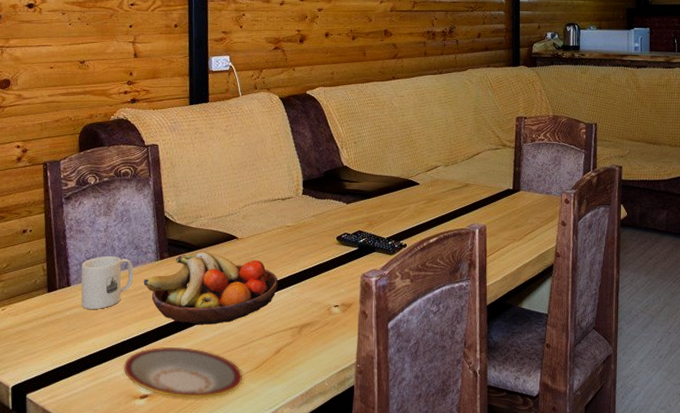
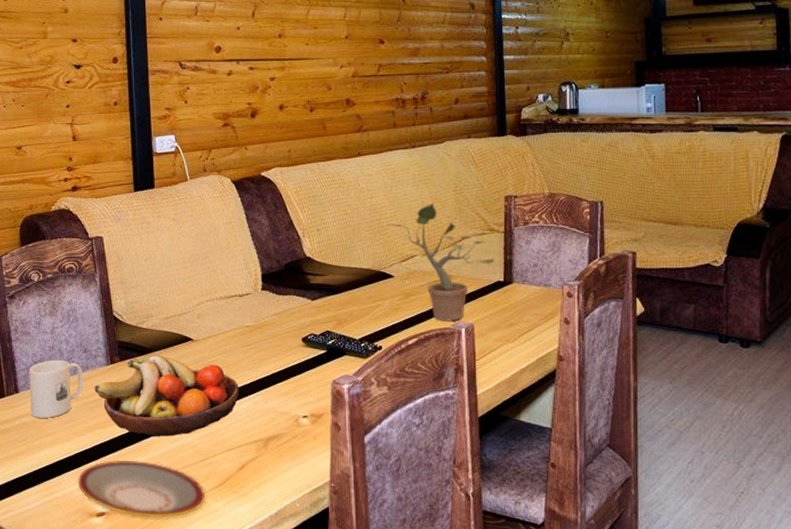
potted plant: none [415,121,506,223] -> present [387,202,495,321]

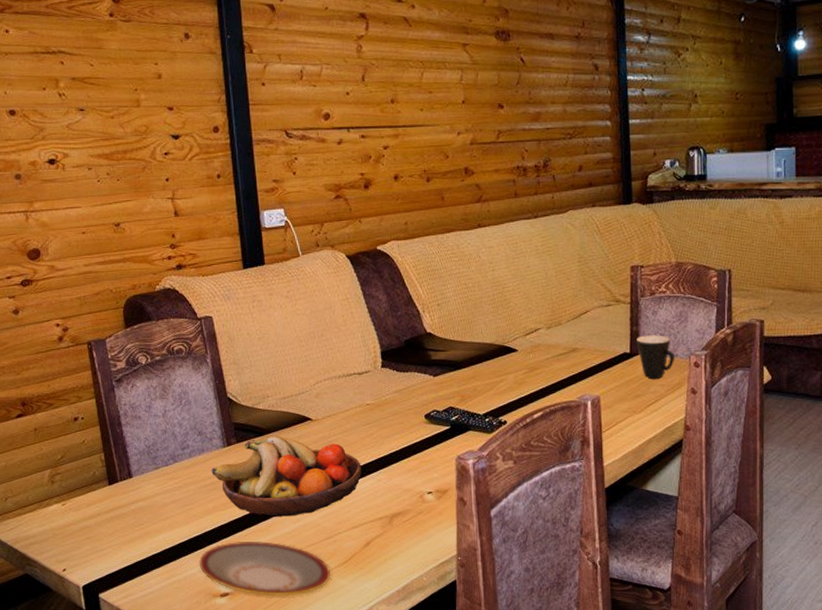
mug: present [29,360,84,418] -> none [142,444,200,502]
potted plant: present [387,202,495,321] -> none [510,274,621,394]
mug: none [510,264,548,309] -> present [637,335,675,380]

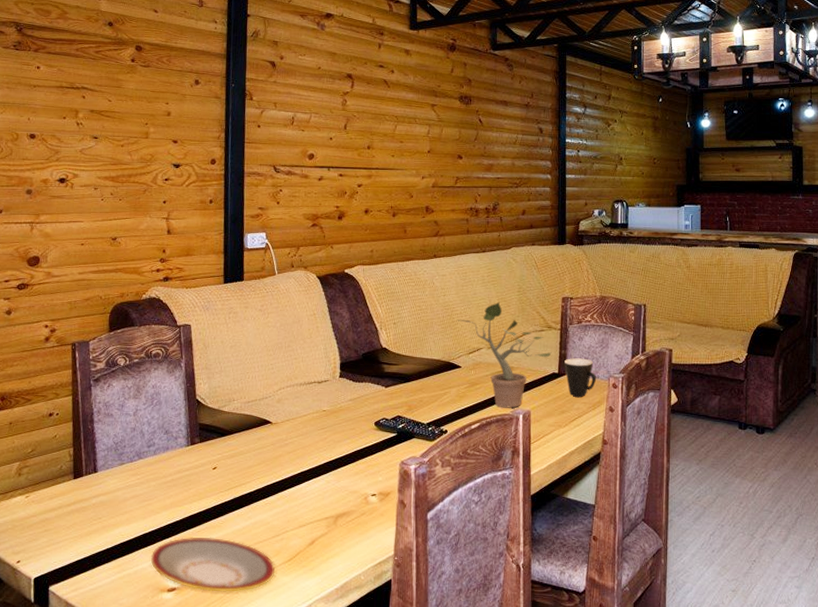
fruit bowl: present [211,436,362,517] -> none [173,437,313,514]
potted plant: none [510,274,621,394] -> present [457,301,552,408]

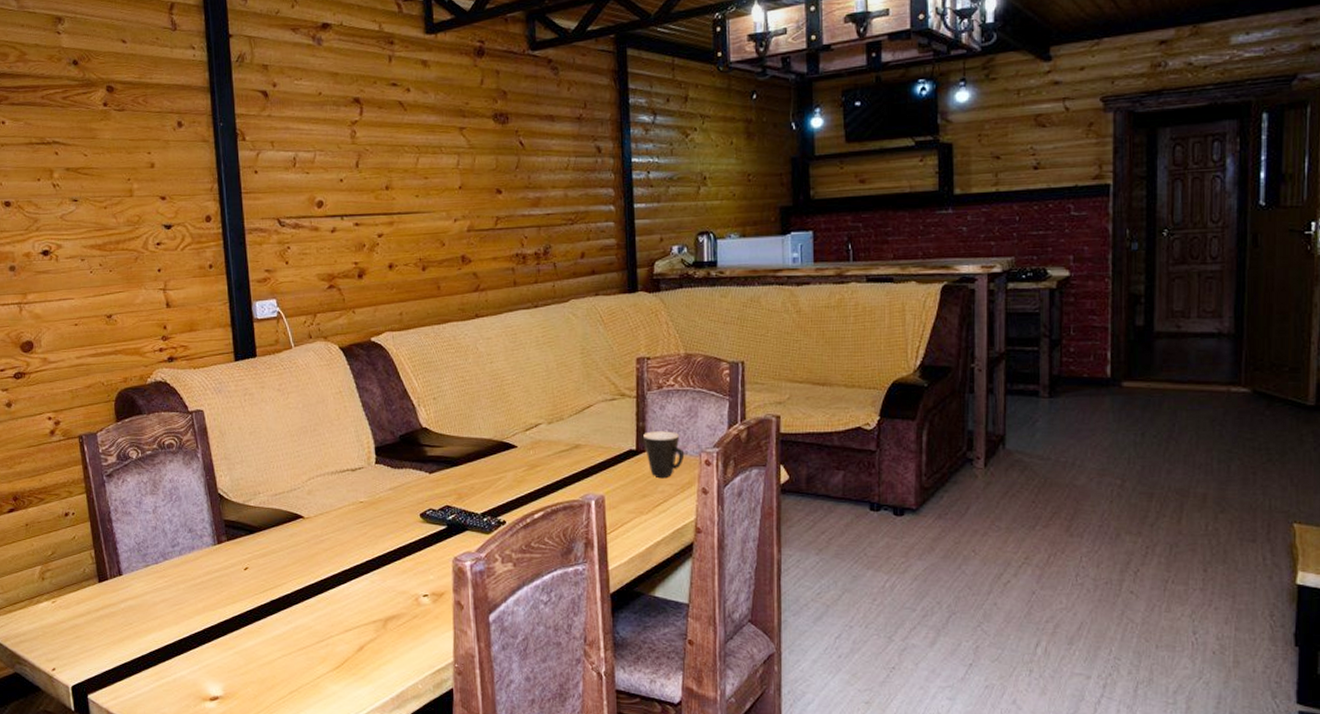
plate: present [150,536,275,592] -> none [188,642,322,702]
potted plant: present [457,301,552,408] -> none [509,366,627,493]

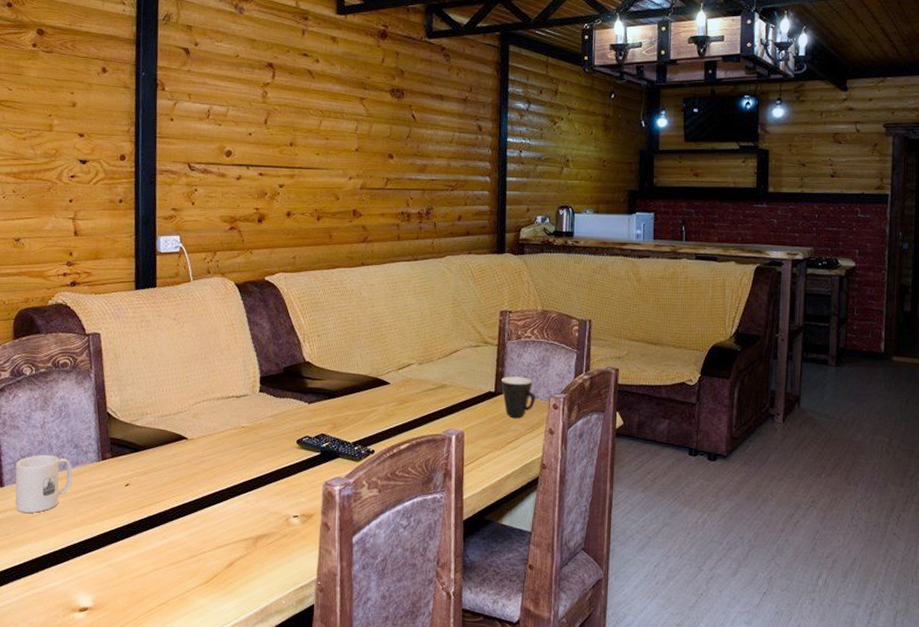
mug: none [132,541,190,601] -> present [15,455,73,513]

